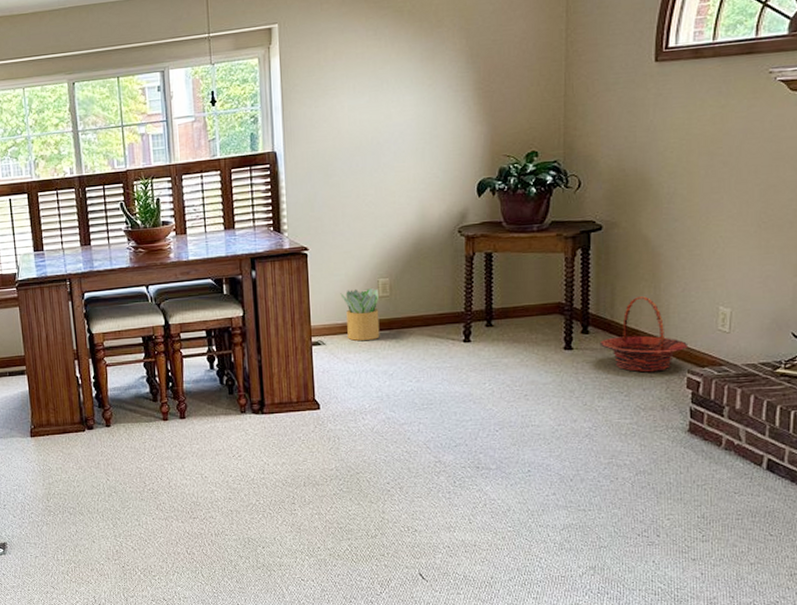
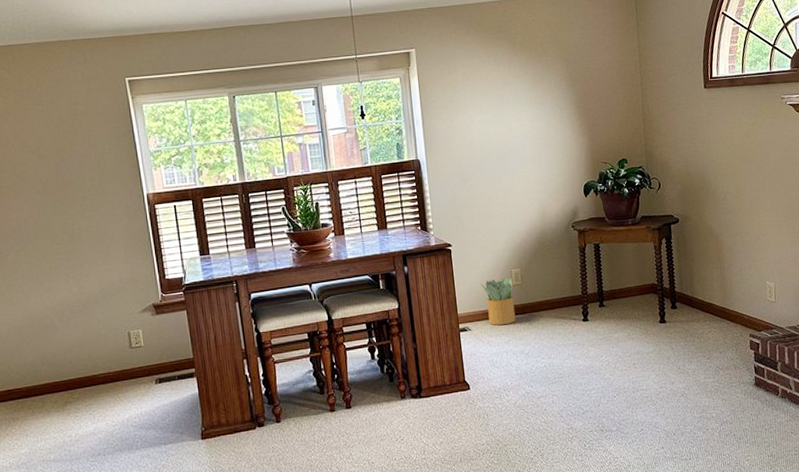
basket: present [599,296,689,372] -> none [685,276,749,338]

